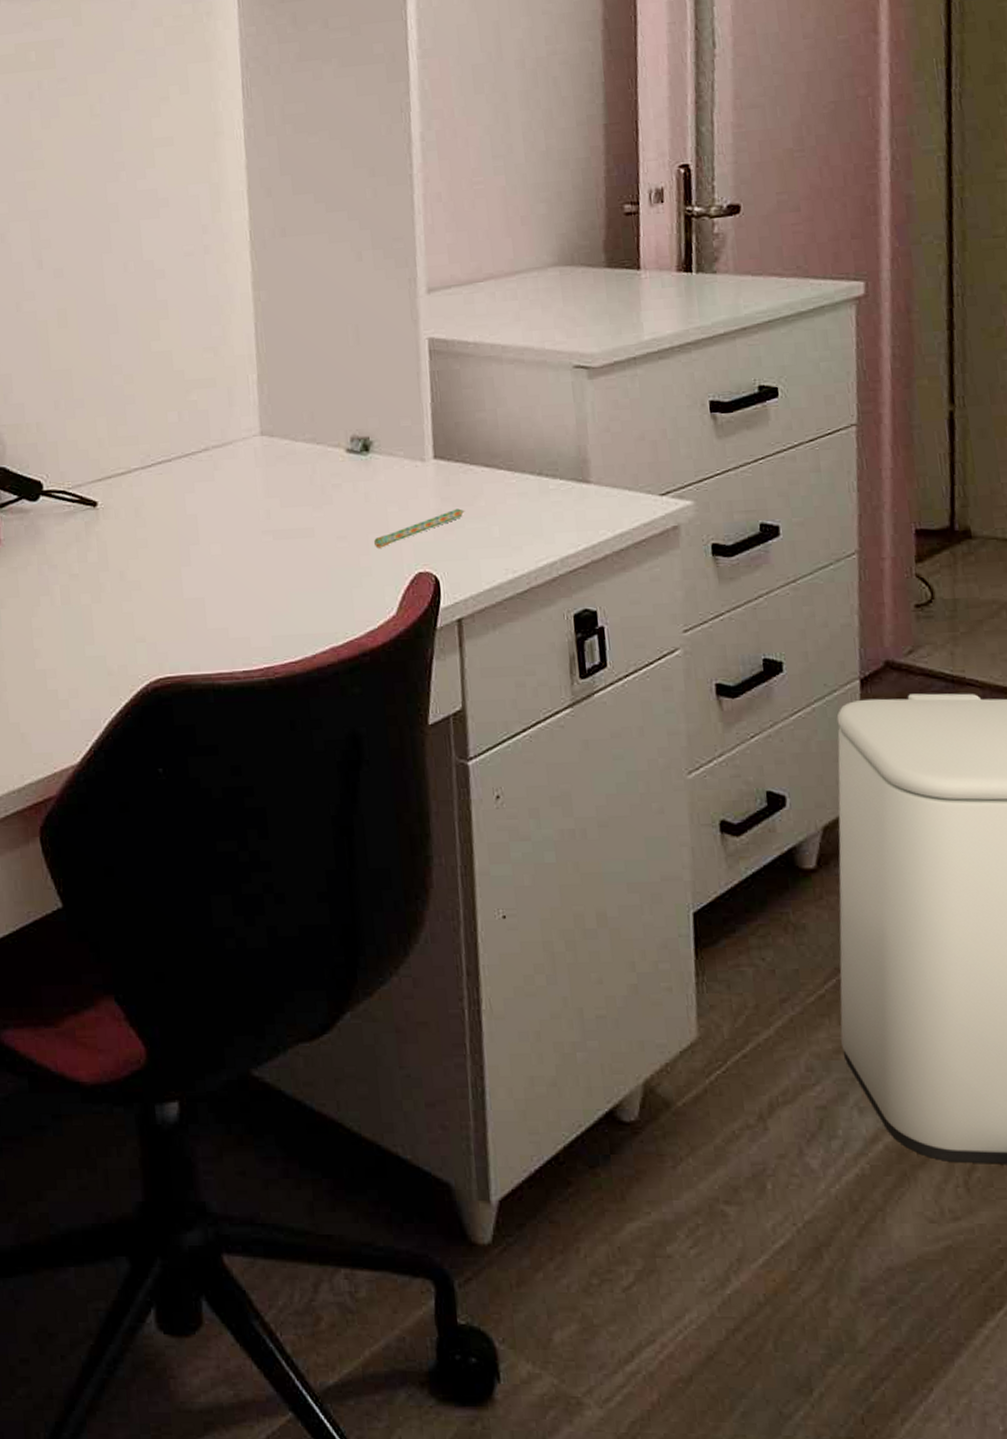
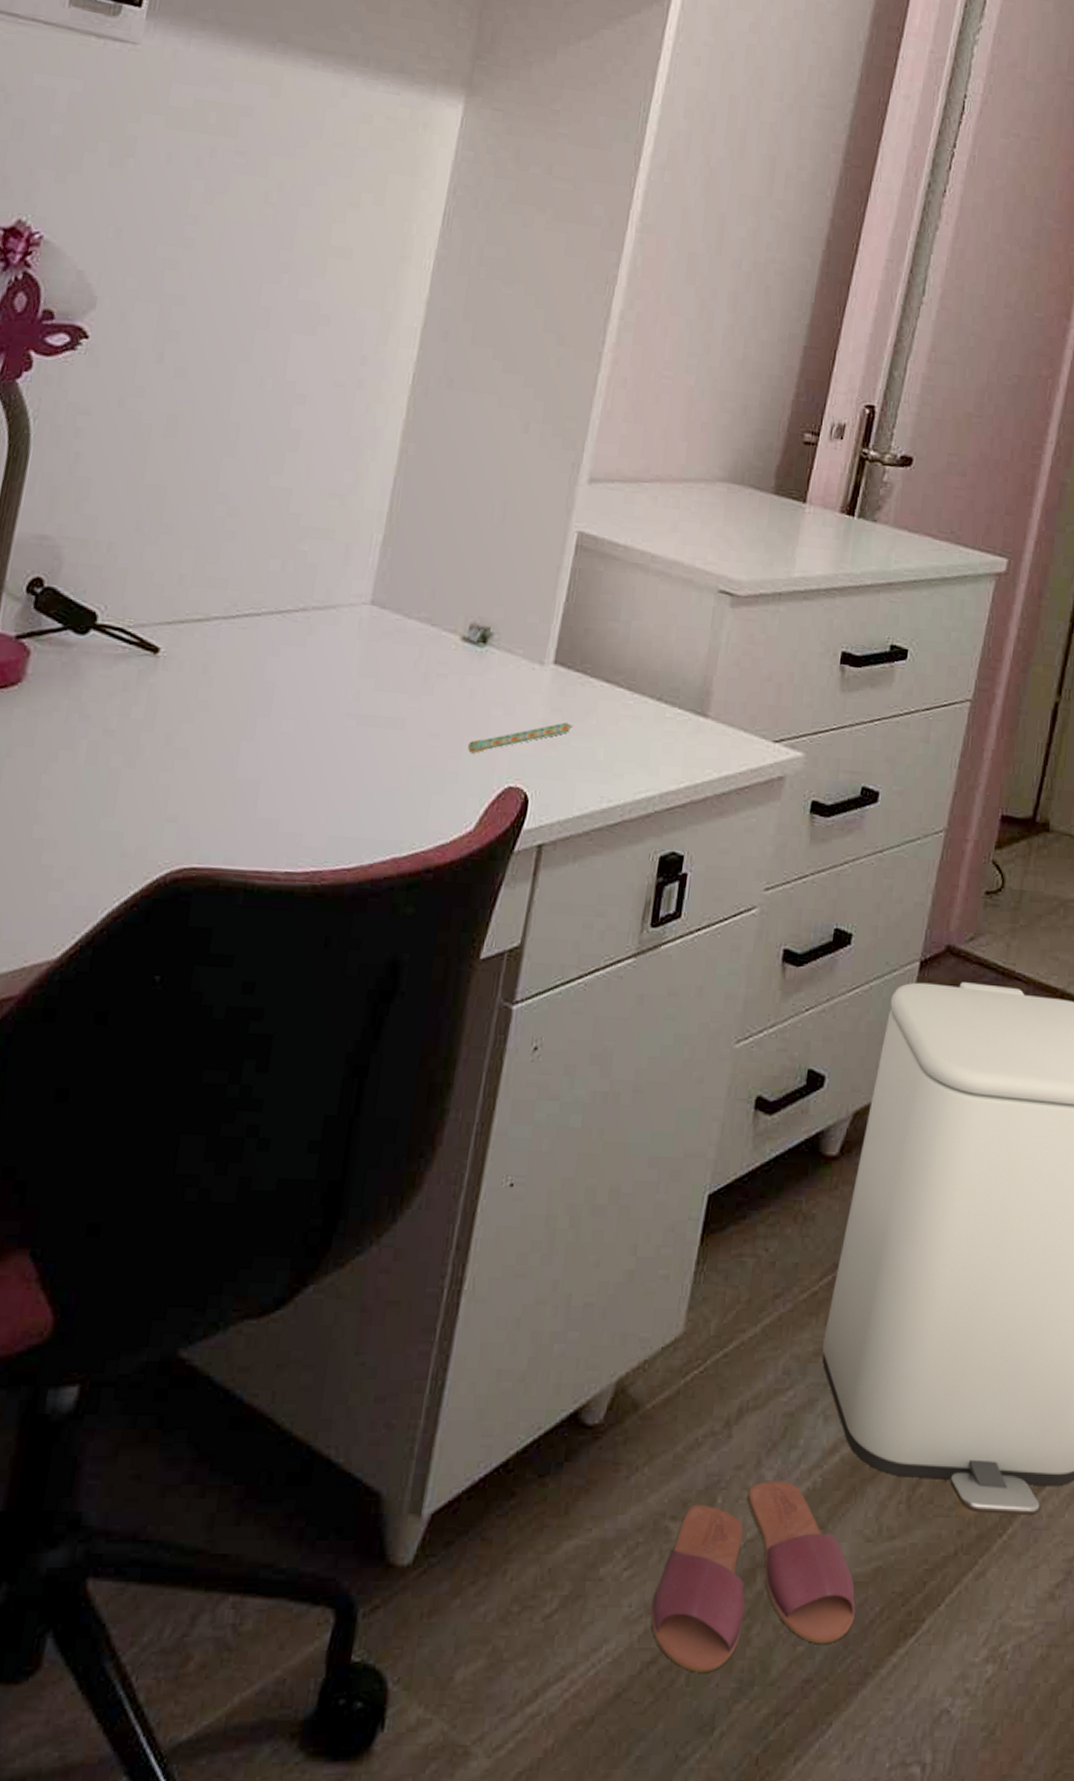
slippers: none [723,1168,934,1339] -> present [650,1481,856,1672]

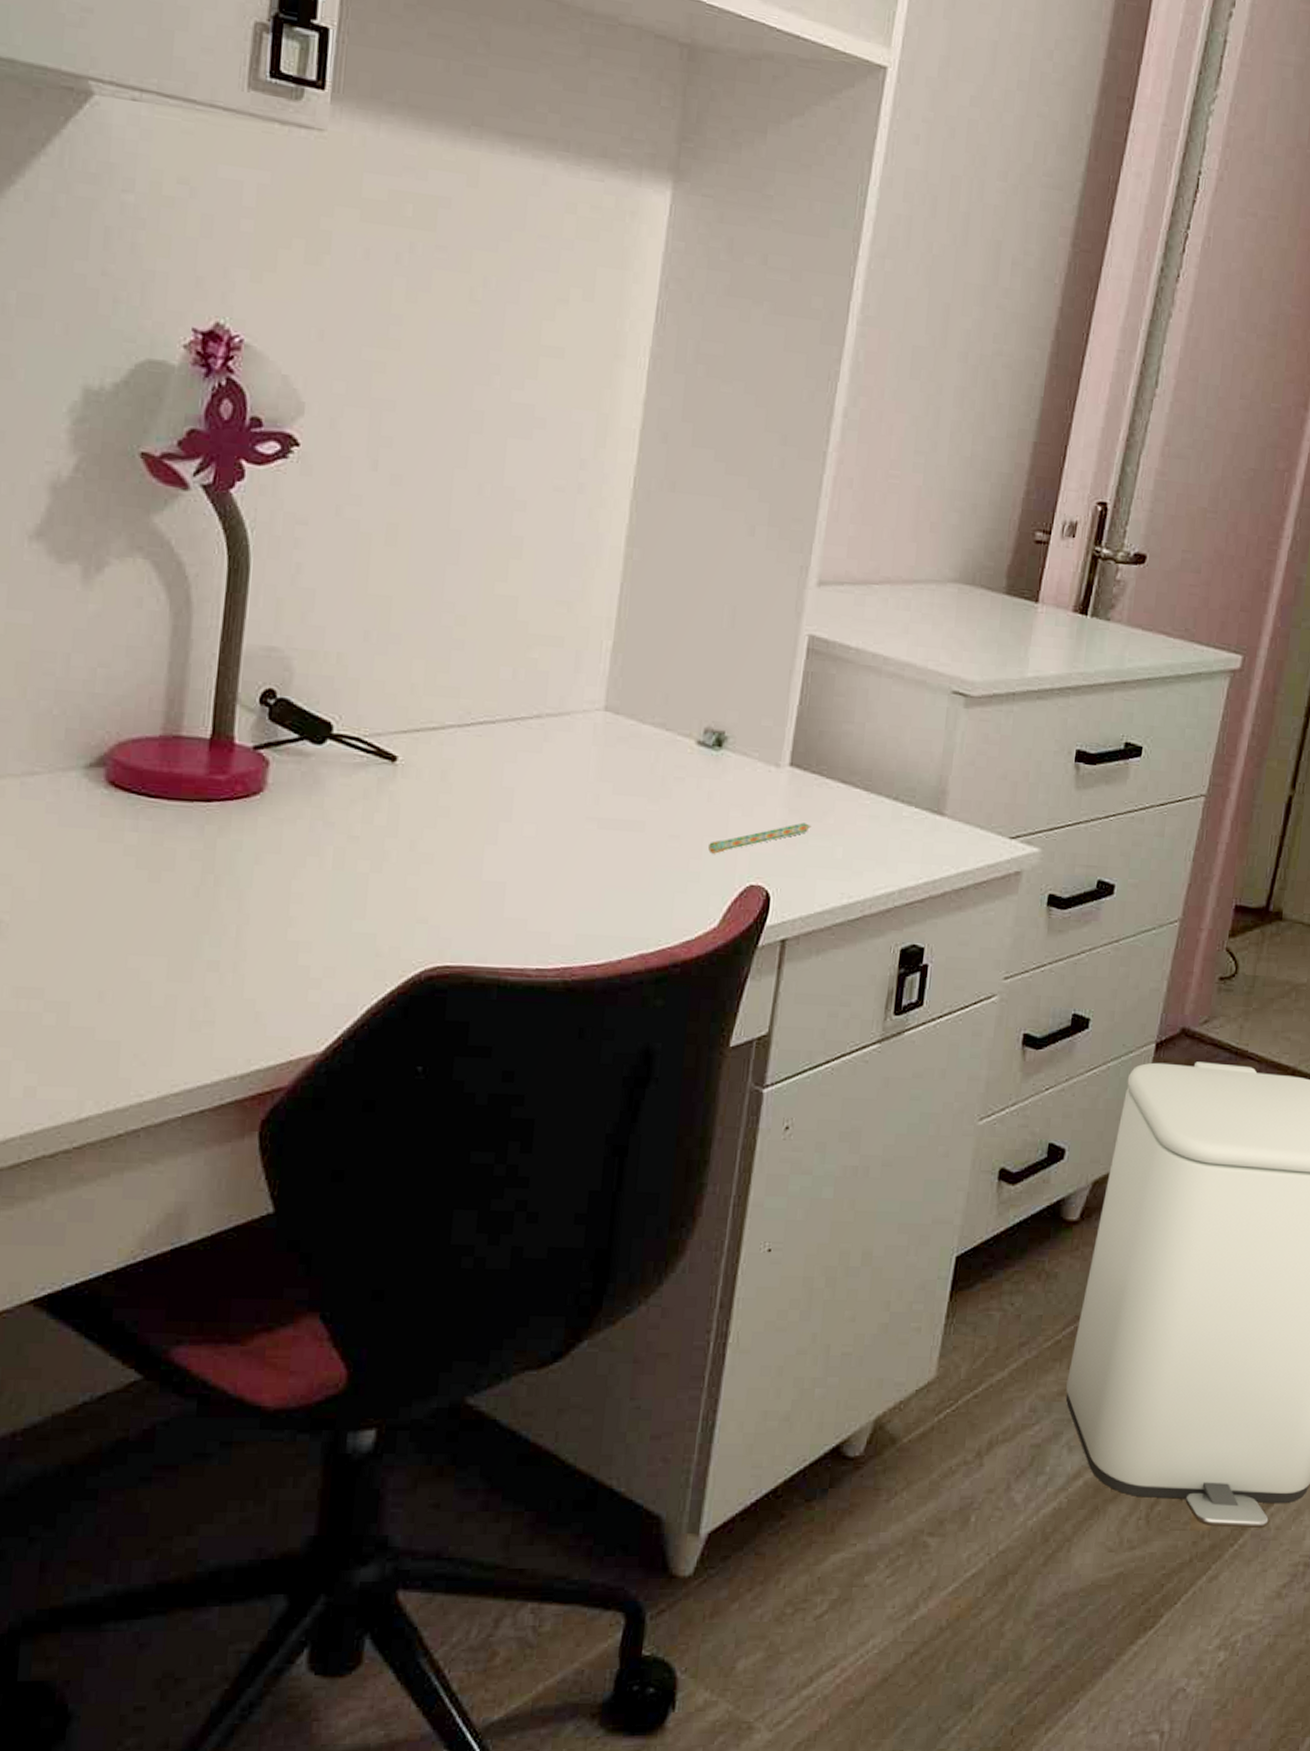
slippers: present [650,1481,856,1672] -> none [912,1502,1099,1661]

